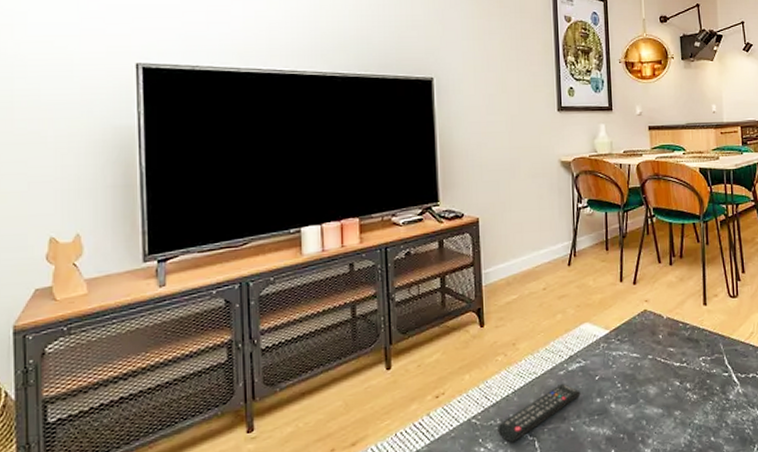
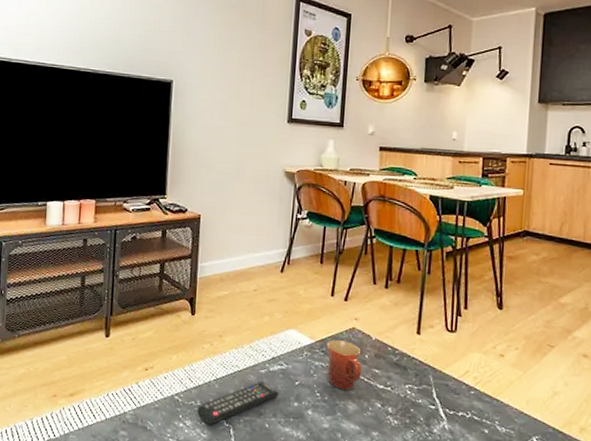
mug: none [621,325,658,375] -> present [326,340,362,390]

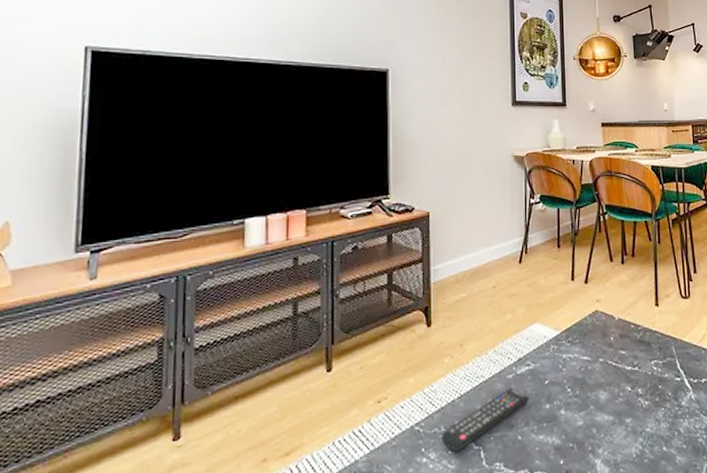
mug: present [326,340,362,390] -> none [572,326,609,380]

